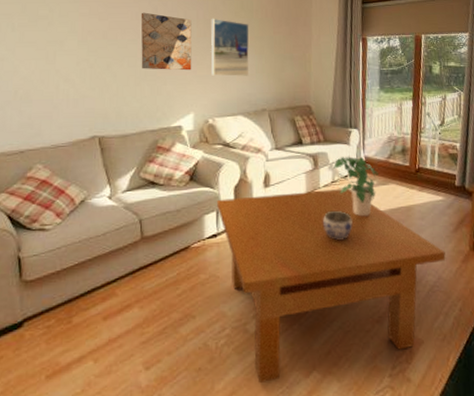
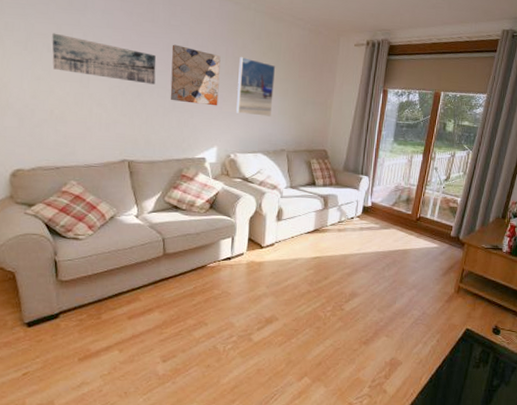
wall art: none [16,12,125,55] -> present [52,33,156,85]
table: present [217,188,446,383] -> none [233,227,432,381]
jar: present [323,210,353,240] -> none [327,247,353,273]
potted plant: present [333,156,378,217] -> none [342,200,382,255]

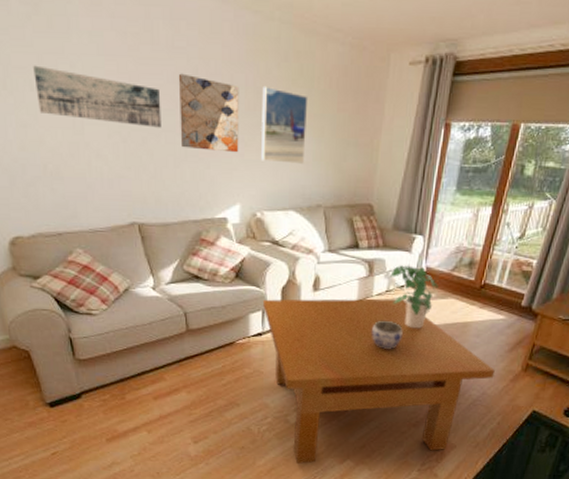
table: none [233,227,432,381] -> present [263,299,495,464]
jar: none [327,247,353,273] -> present [372,320,403,349]
potted plant: none [342,200,382,255] -> present [390,265,439,329]

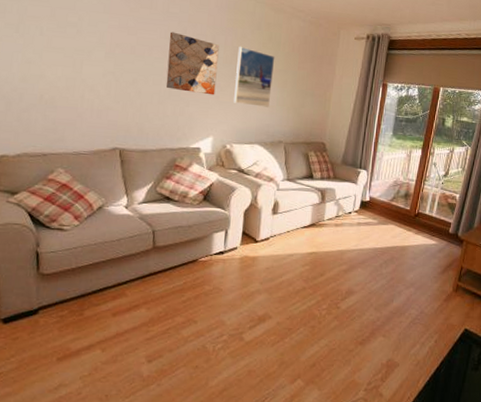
wall art: present [33,65,162,128] -> none [44,16,153,72]
table: present [263,299,495,464] -> none [226,220,430,384]
jar: present [372,320,403,349] -> none [323,242,350,269]
potted plant: present [390,265,439,329] -> none [339,194,380,251]

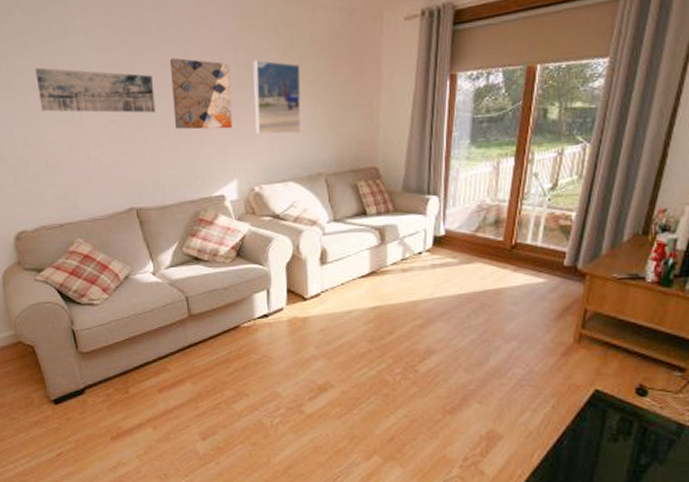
wall art: none [44,16,153,72] -> present [35,67,155,113]

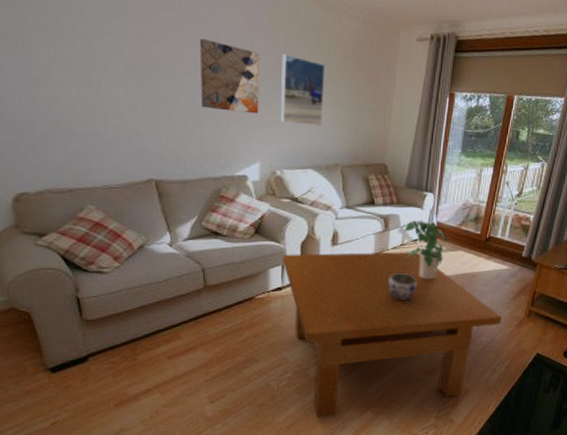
wall art: present [35,67,155,113] -> none [48,23,182,88]
table: none [267,267,541,461] -> present [283,252,502,418]
jar: none [390,292,425,324] -> present [388,272,417,300]
potted plant: none [405,229,461,300] -> present [404,220,448,280]

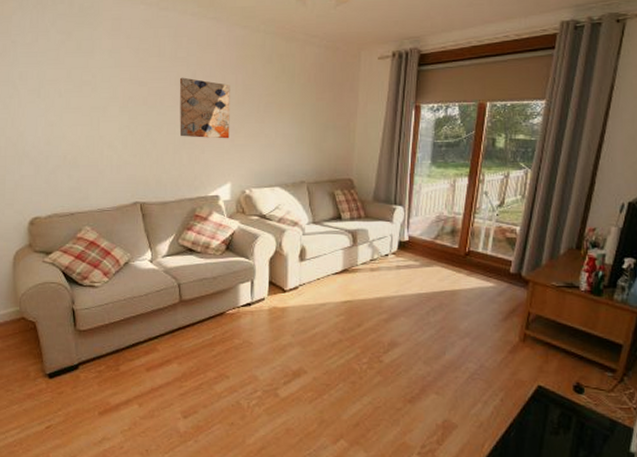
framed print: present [281,54,326,126] -> none [250,84,290,146]
table: present [283,252,502,418] -> none [252,268,491,443]
jar: present [388,272,417,300] -> none [359,289,390,318]
potted plant: present [404,220,448,280] -> none [374,235,422,298]

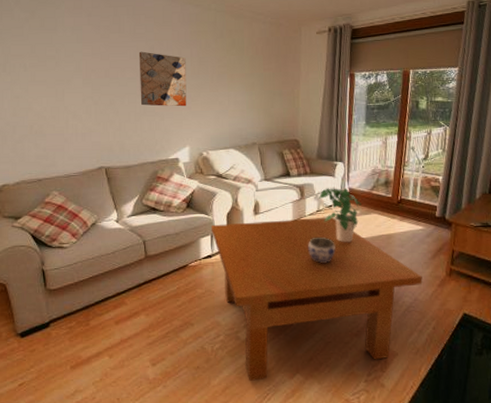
table: none [252,268,491,443] -> present [212,217,423,381]
jar: none [359,289,390,318] -> present [308,236,336,263]
potted plant: none [374,235,422,298] -> present [319,187,361,243]

